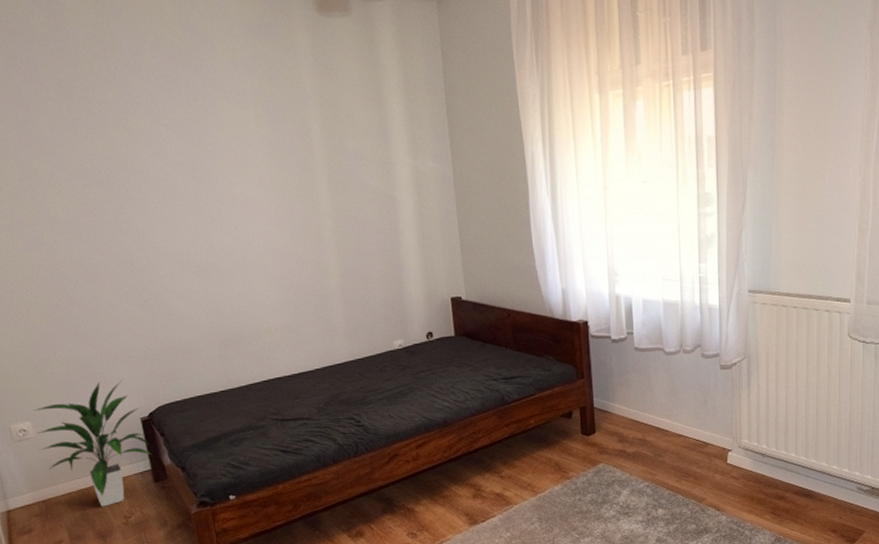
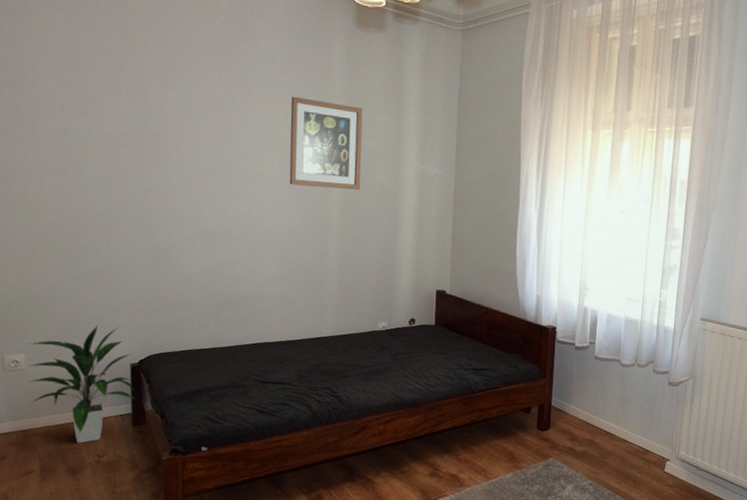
wall art: none [259,103,351,203] -> present [289,96,363,190]

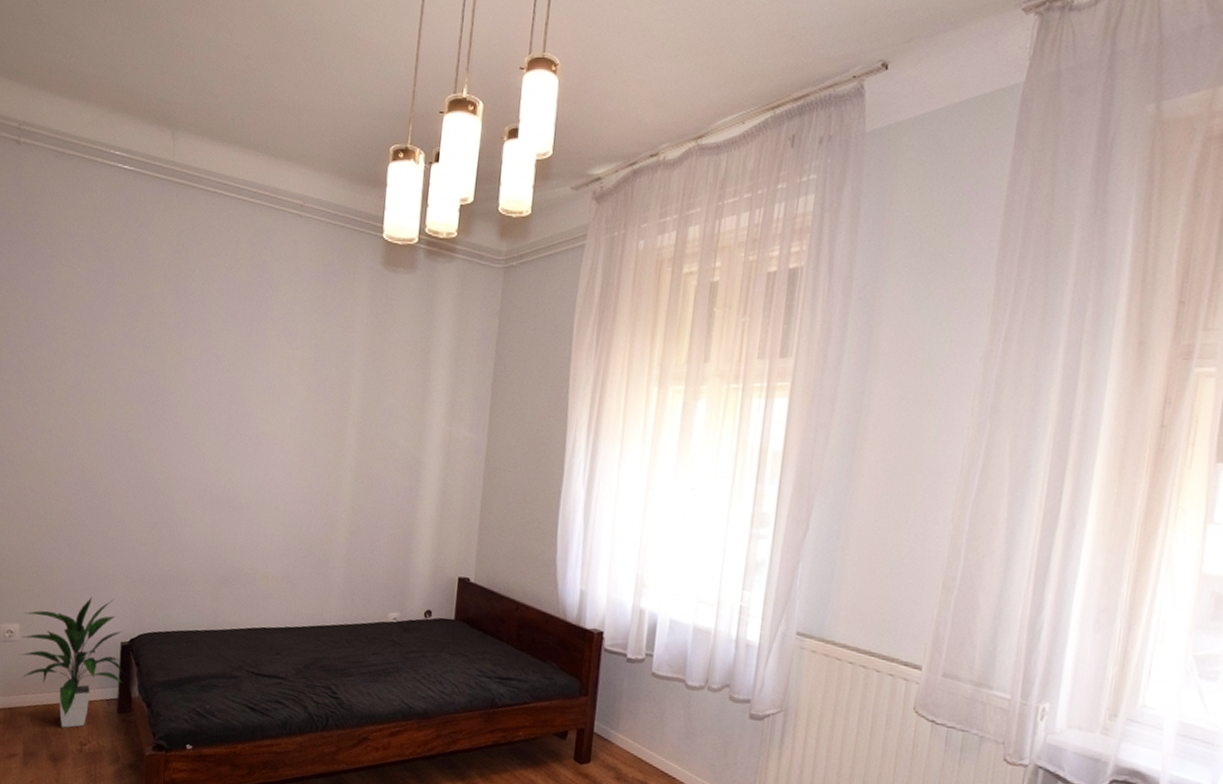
wall art: present [289,96,363,190] -> none [300,346,386,454]

